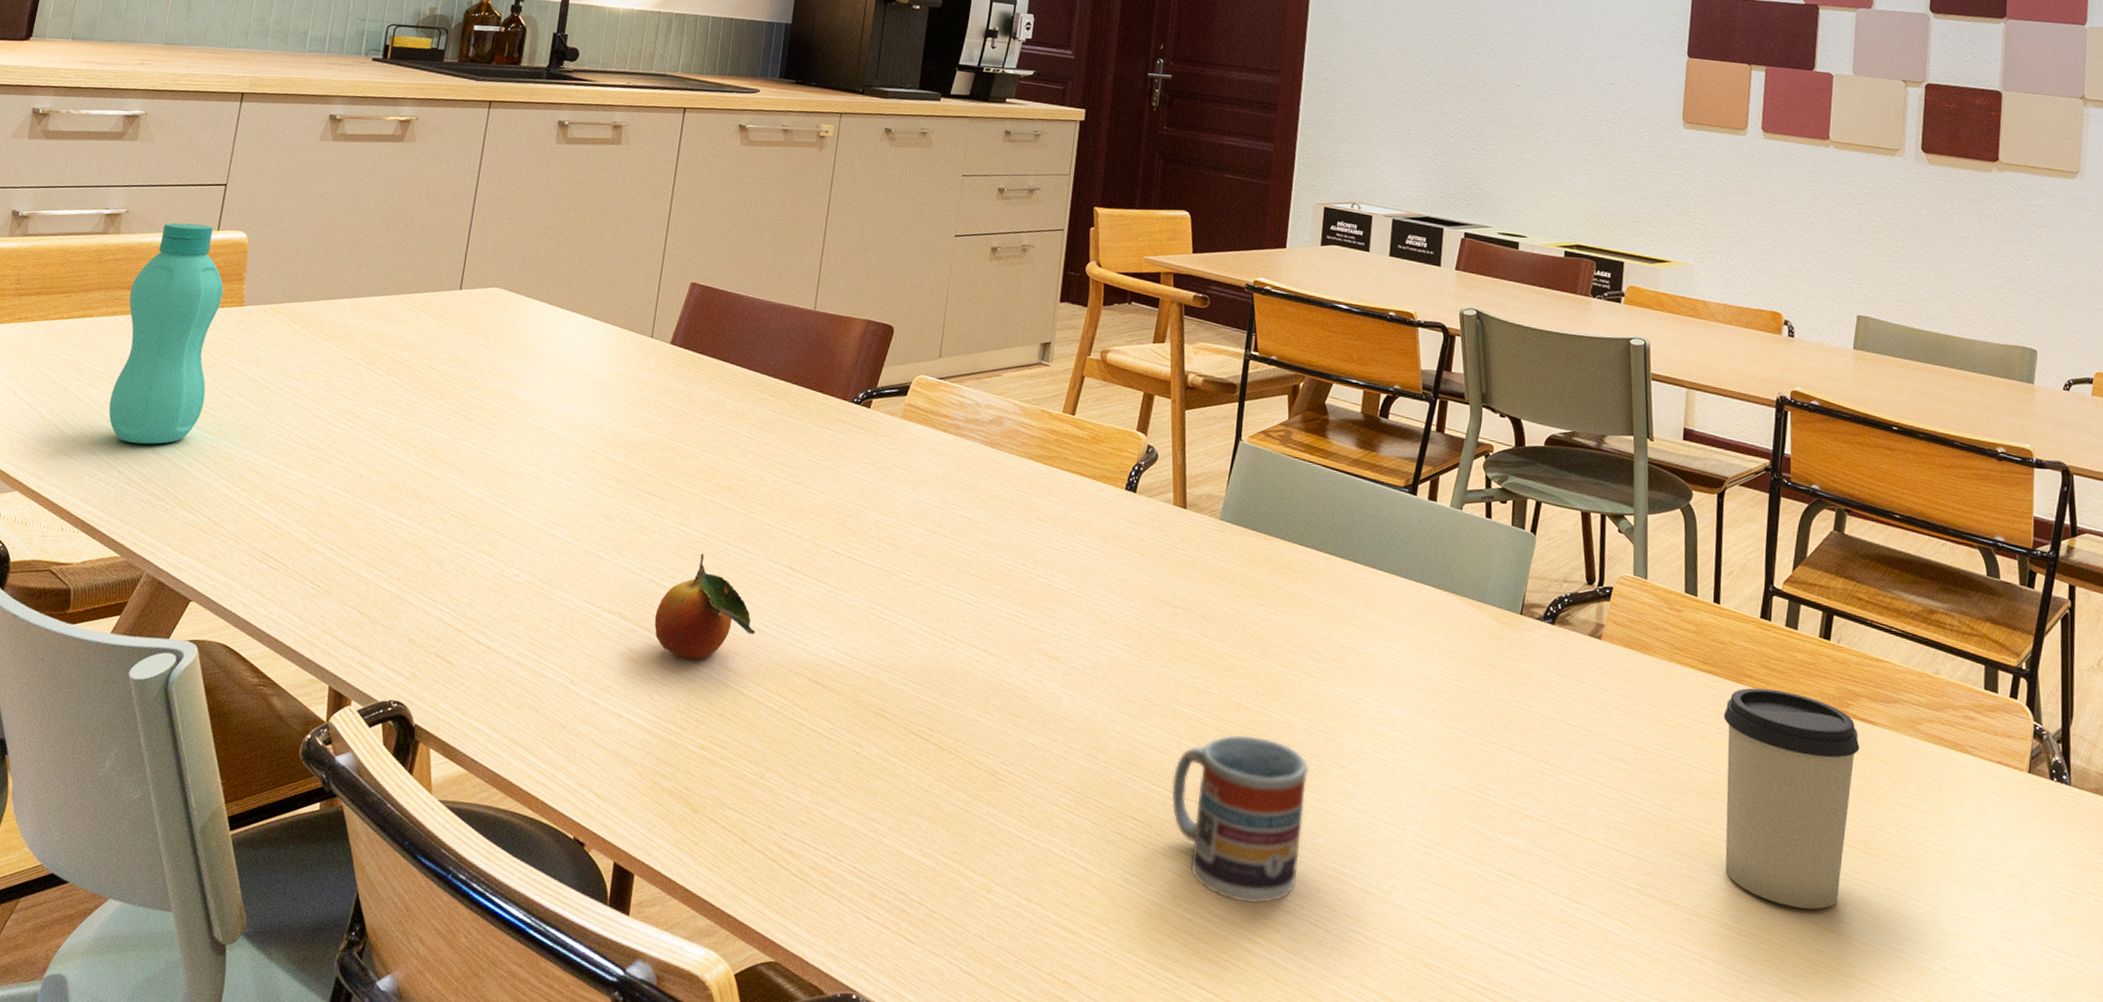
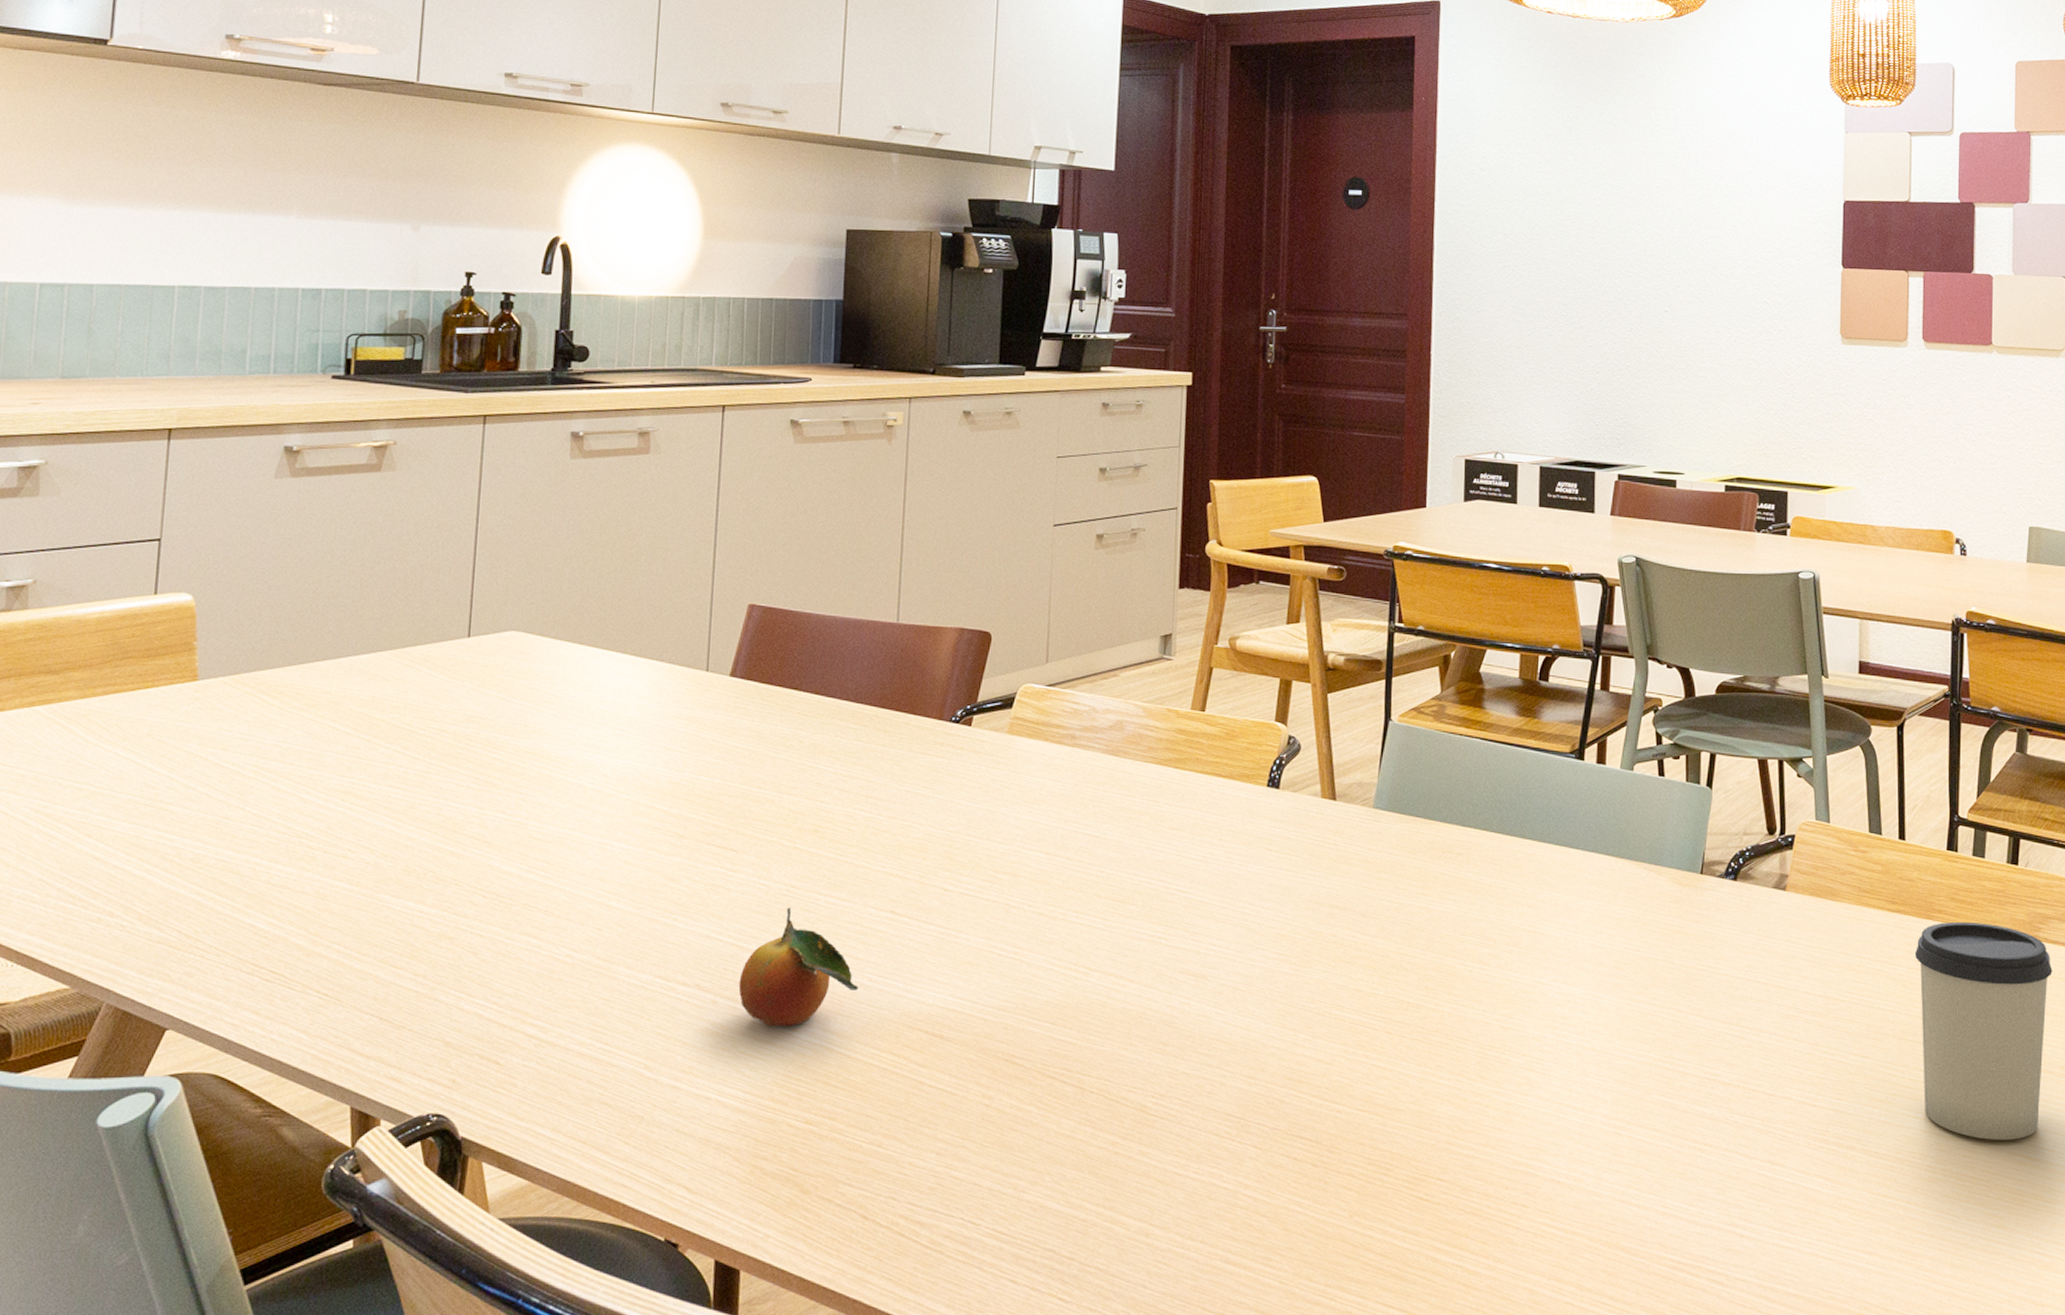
bottle: present [108,222,224,445] -> none [36,589,170,854]
cup: present [1171,734,1309,904] -> none [1341,1035,1487,1211]

